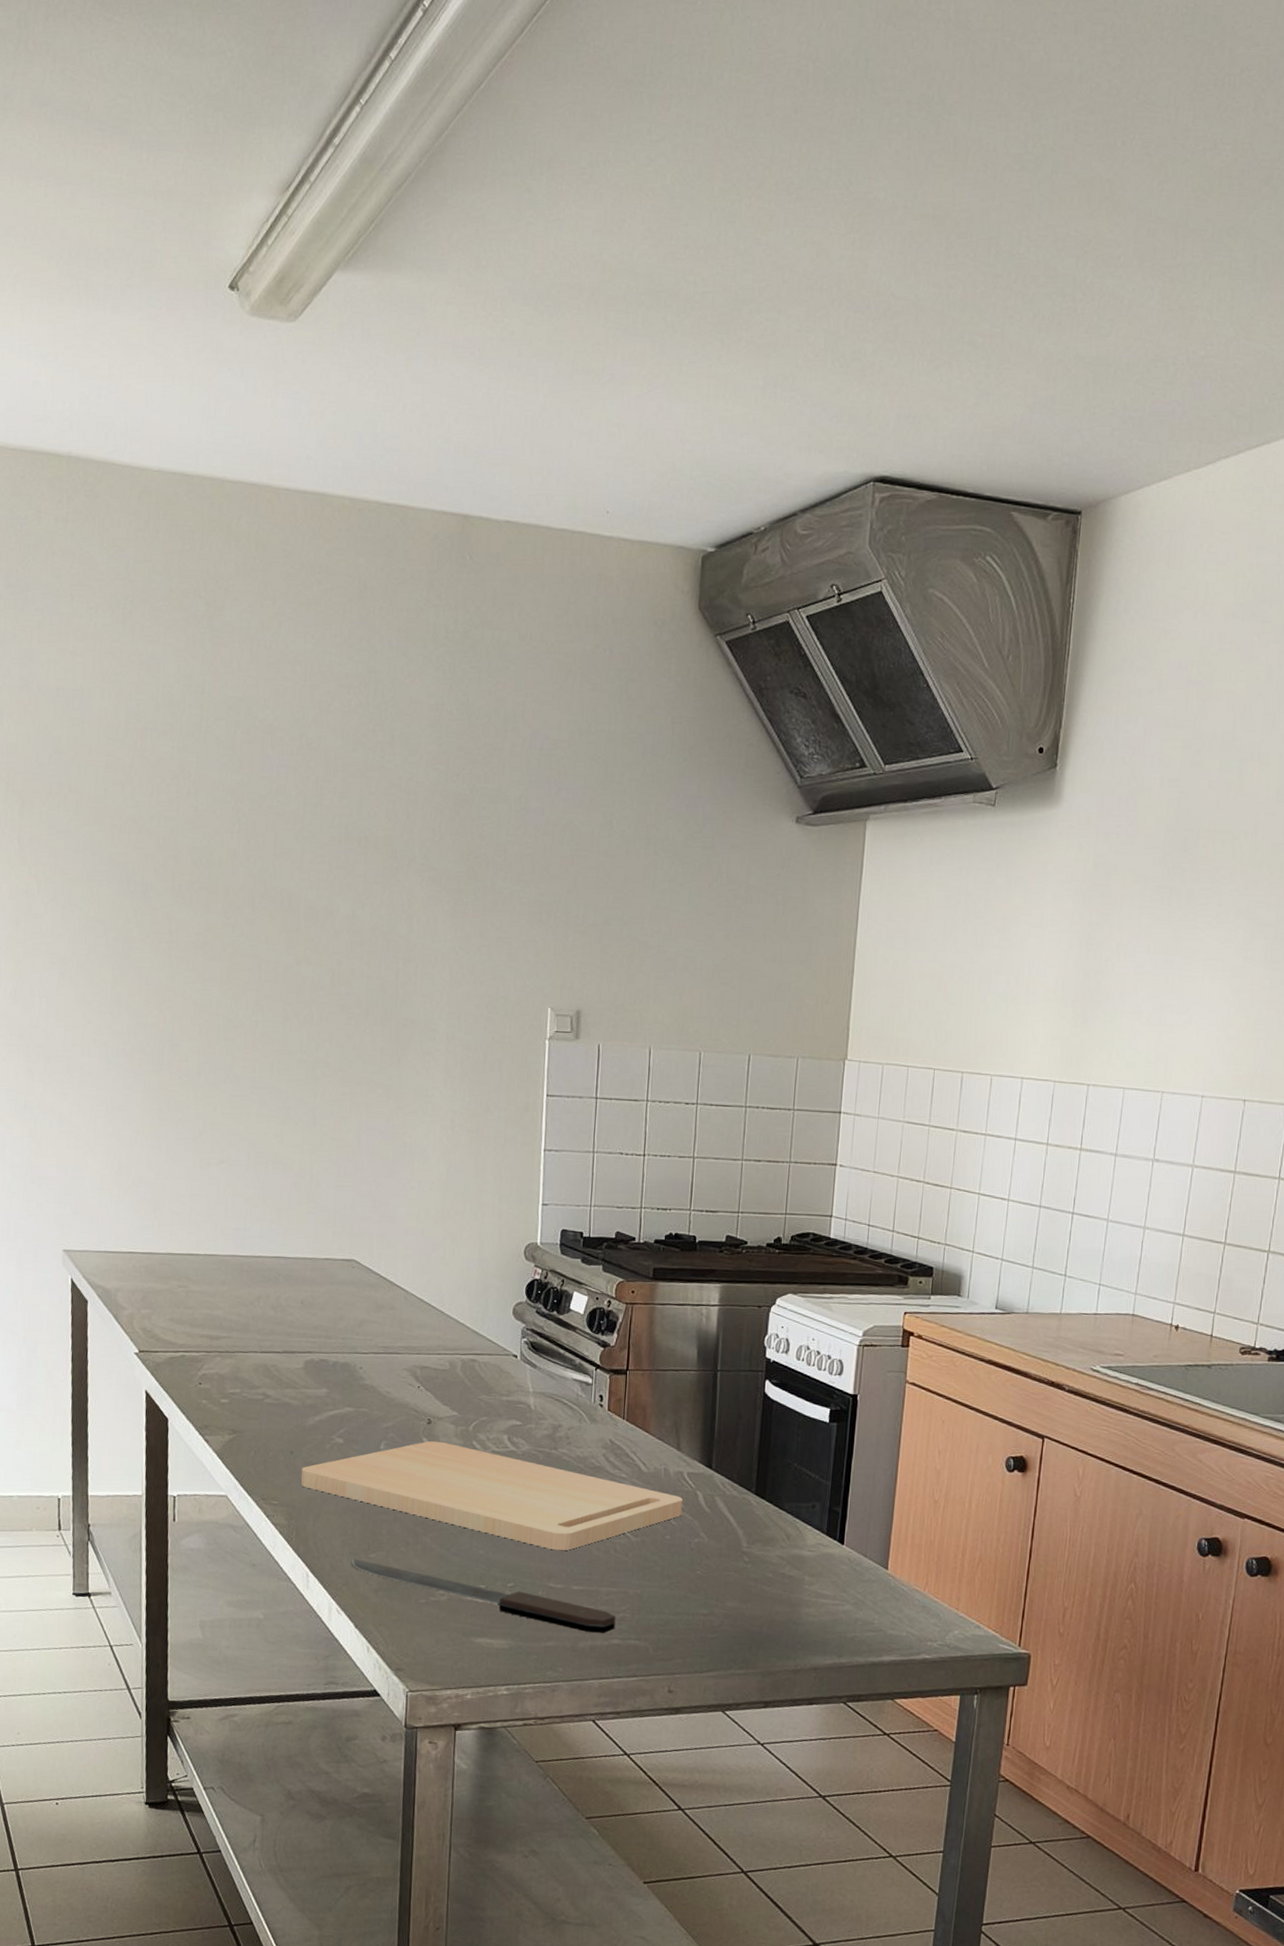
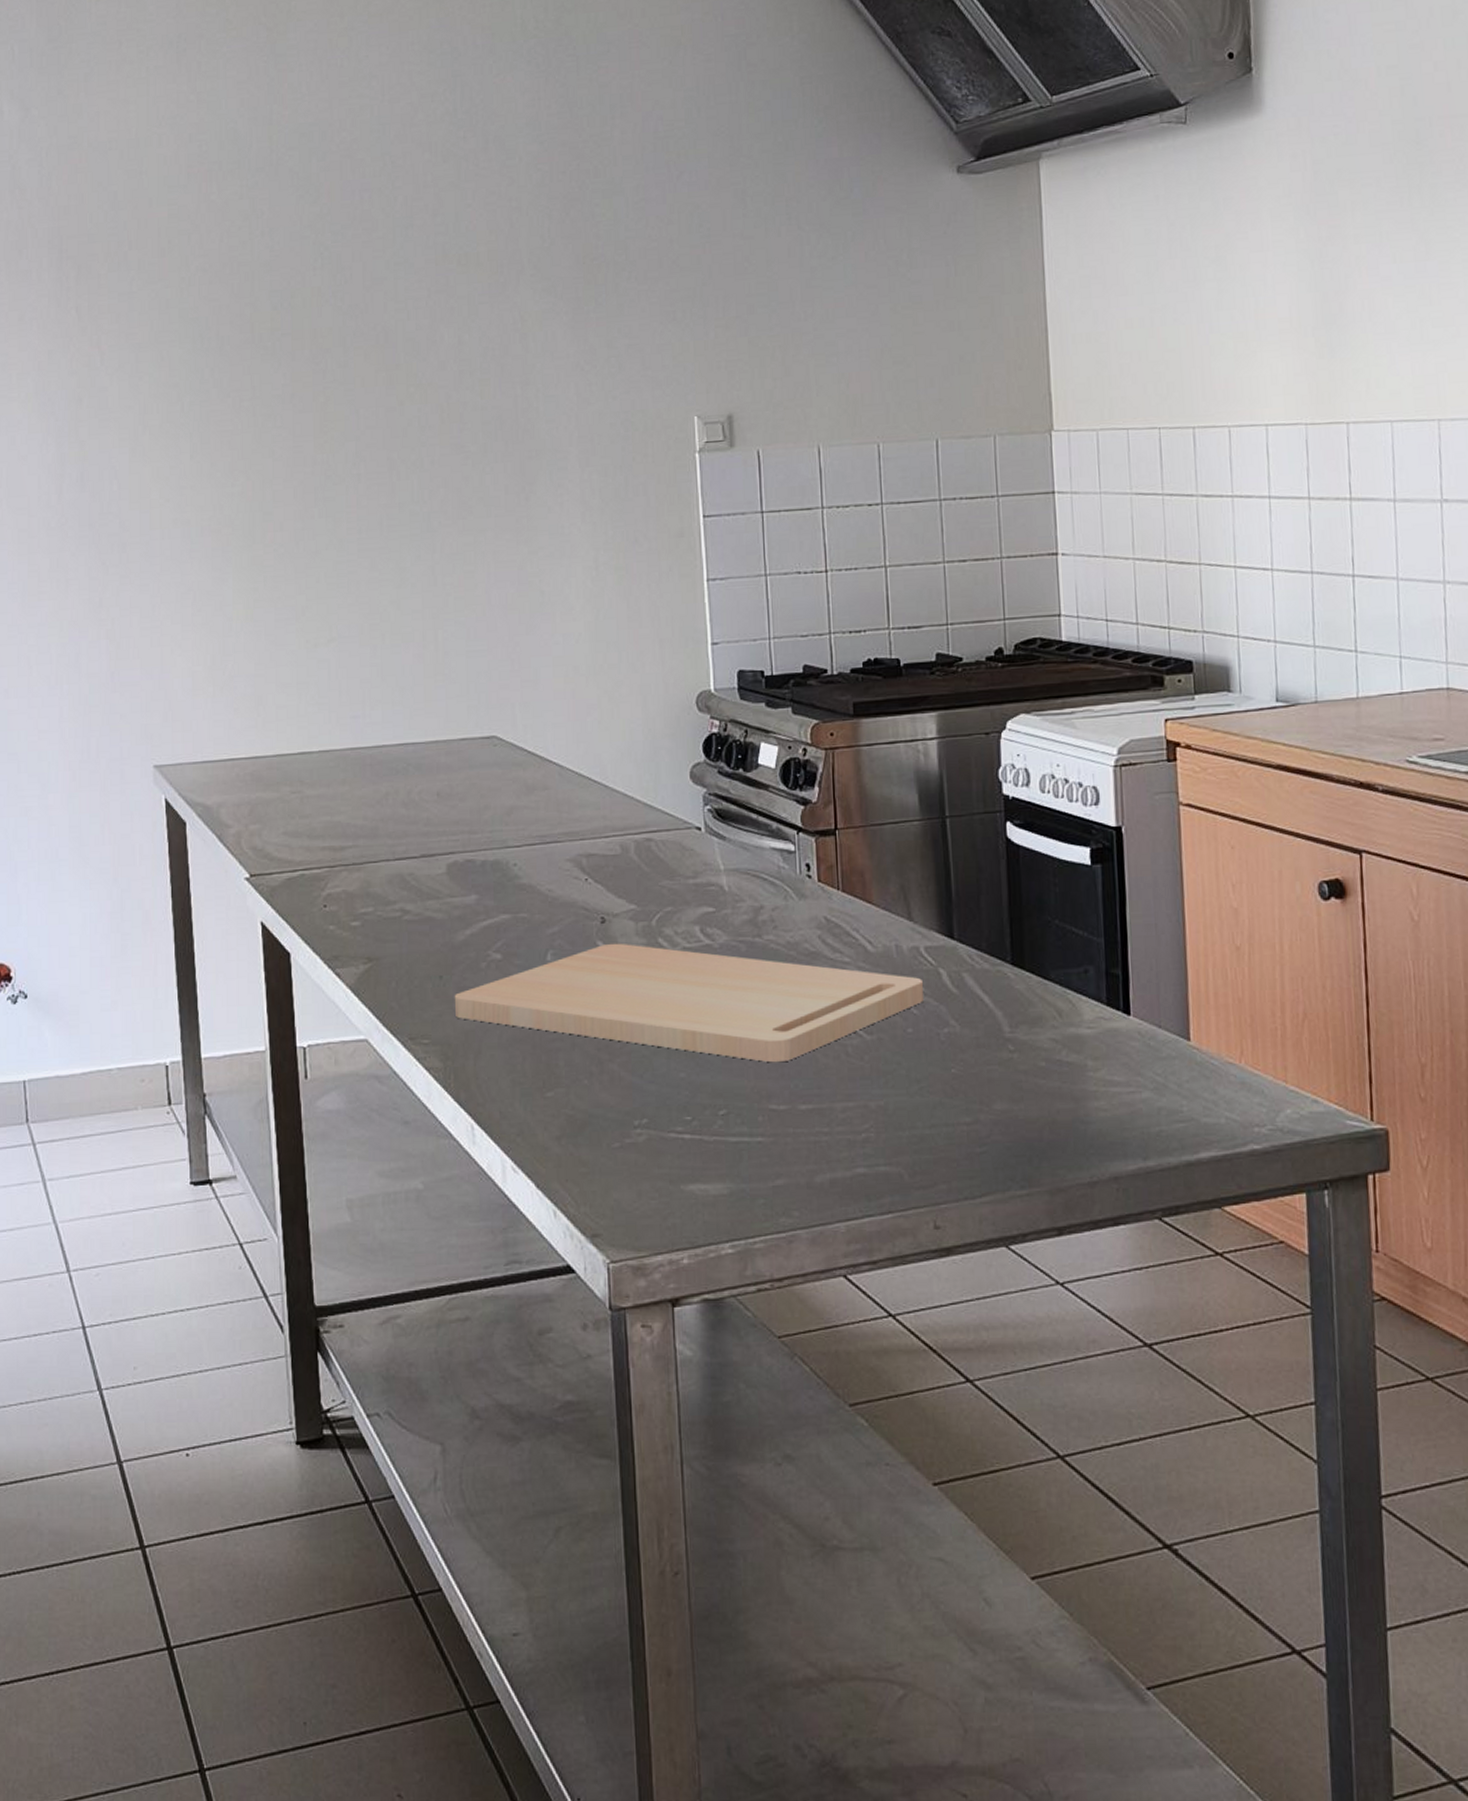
kitchen knife: present [351,1558,616,1633] -> none [524,1100,859,1162]

